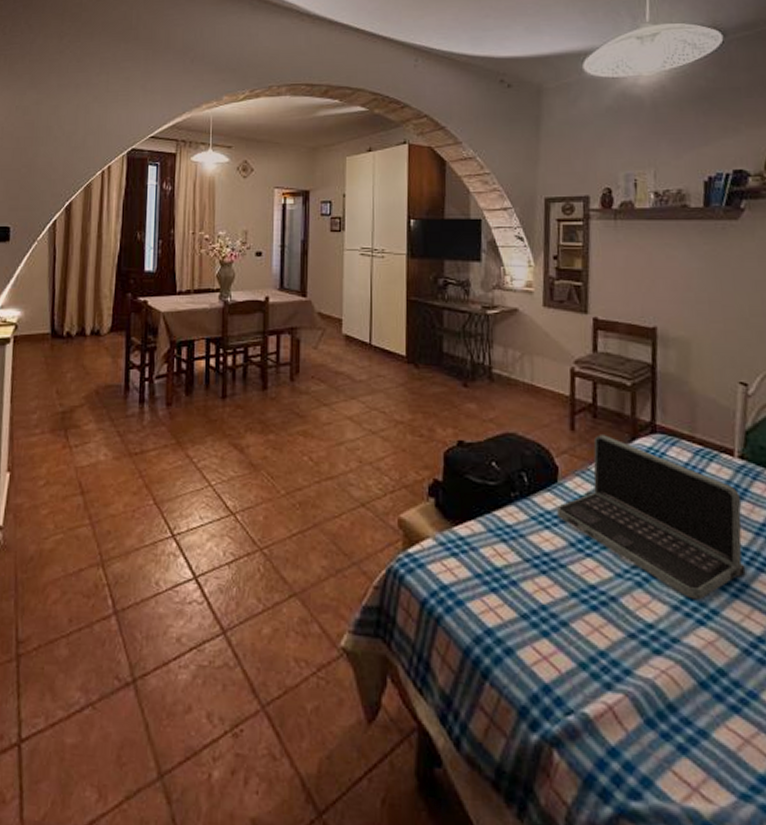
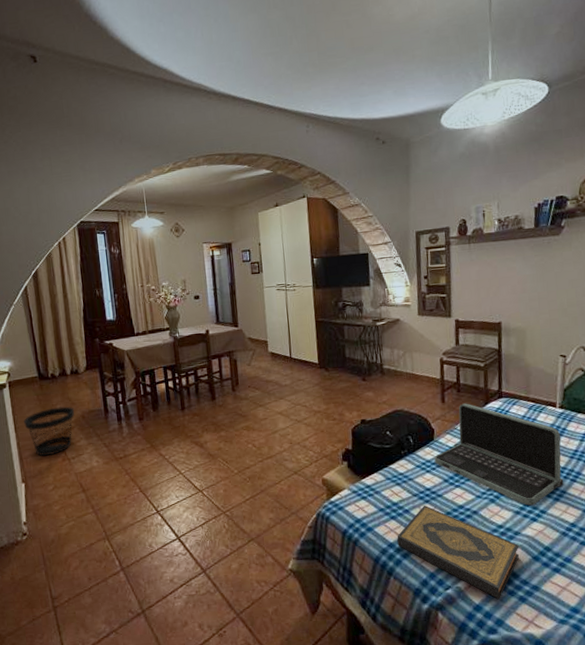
wastebasket: none [23,376,88,440] -> present [24,406,75,457]
hardback book: none [498,578,679,744] -> present [397,505,520,600]

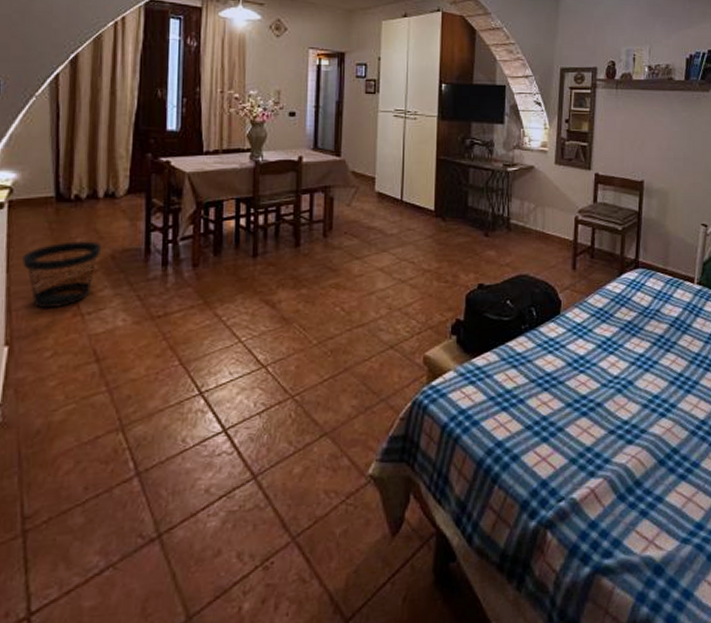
hardback book: present [397,505,520,600] -> none [507,394,644,514]
laptop: present [434,403,564,506] -> none [559,272,697,398]

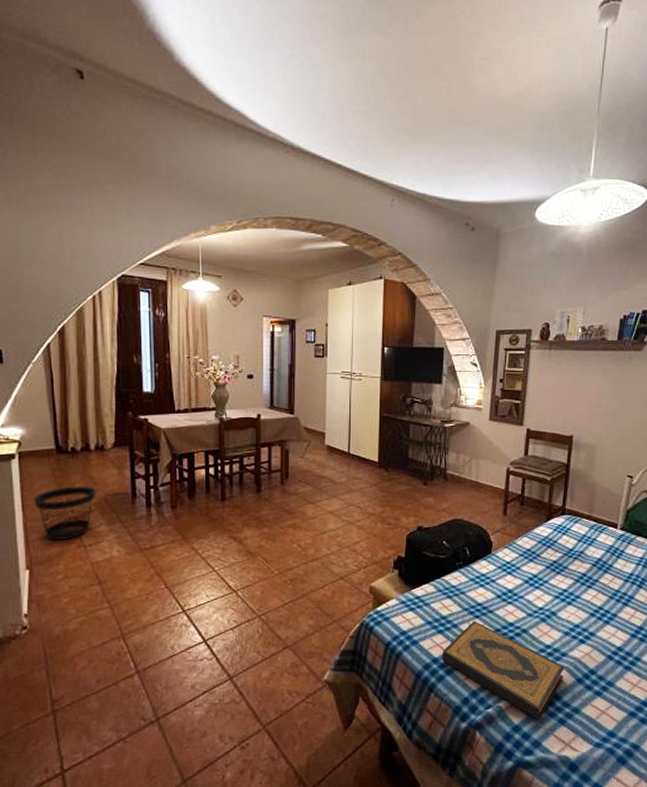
hardback book: none [507,394,644,514] -> present [442,621,564,721]

